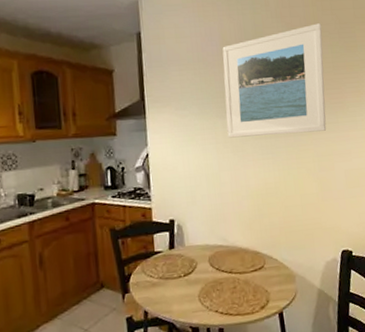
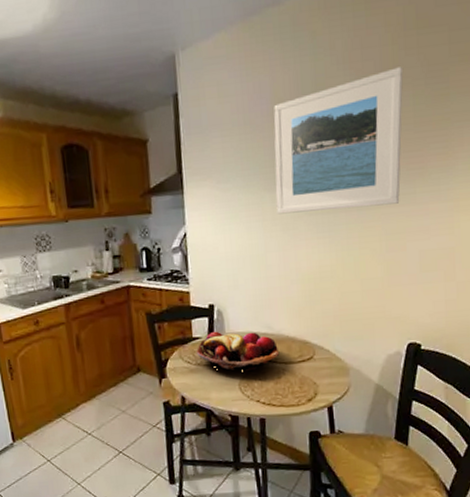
fruit basket: none [158,244,235,282] -> present [197,331,280,371]

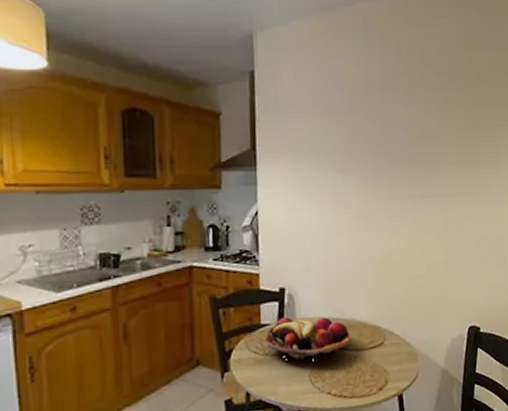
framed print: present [274,67,404,215] -> none [347,74,458,197]

